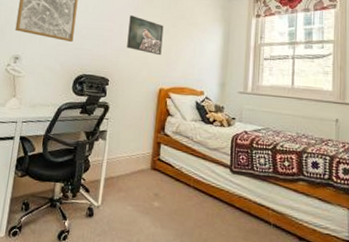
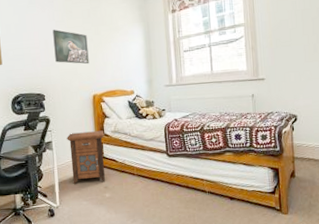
nightstand: none [120,125,165,187] -> present [67,130,105,184]

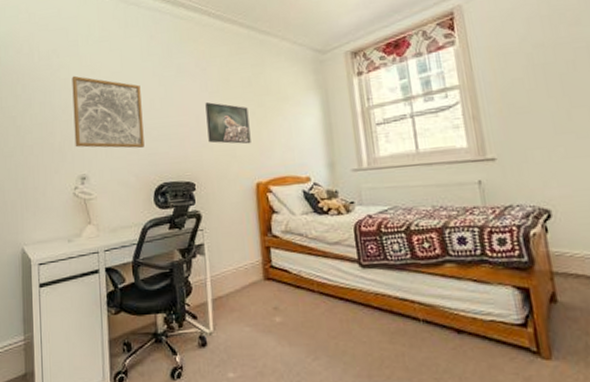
nightstand: present [67,130,105,184] -> none [223,230,274,302]

